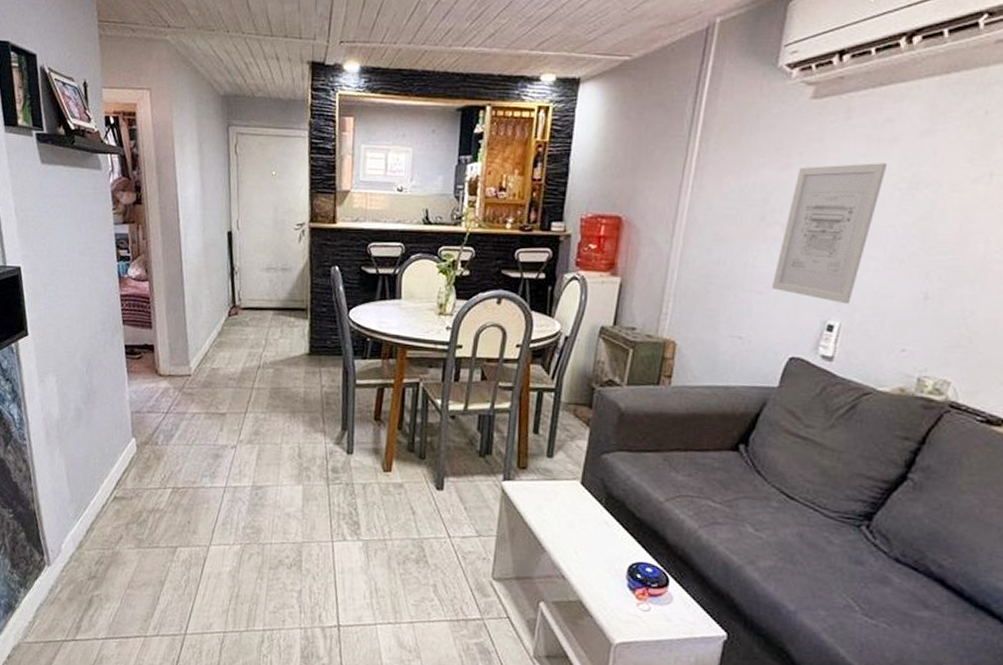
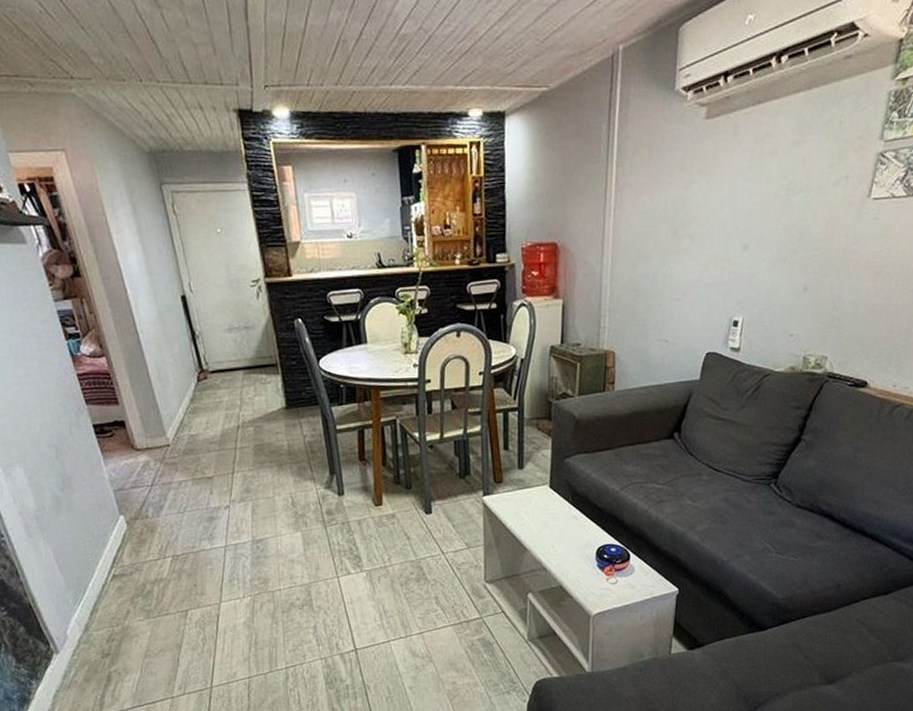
wall art: present [772,163,888,305] -> none [688,174,769,302]

